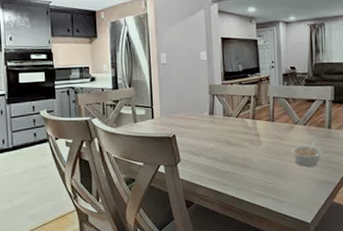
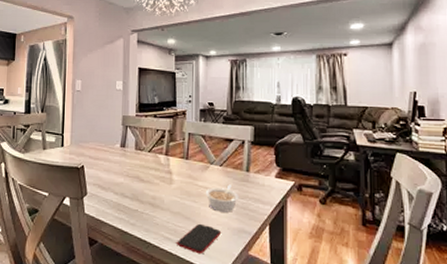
smartphone: none [266,178,308,206] -> present [175,223,222,255]

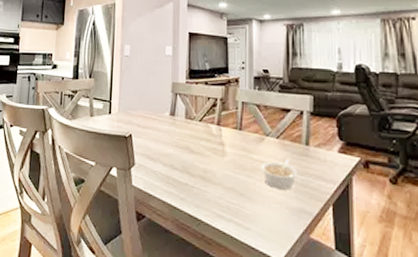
smartphone: present [175,223,222,255] -> none [229,201,280,236]

